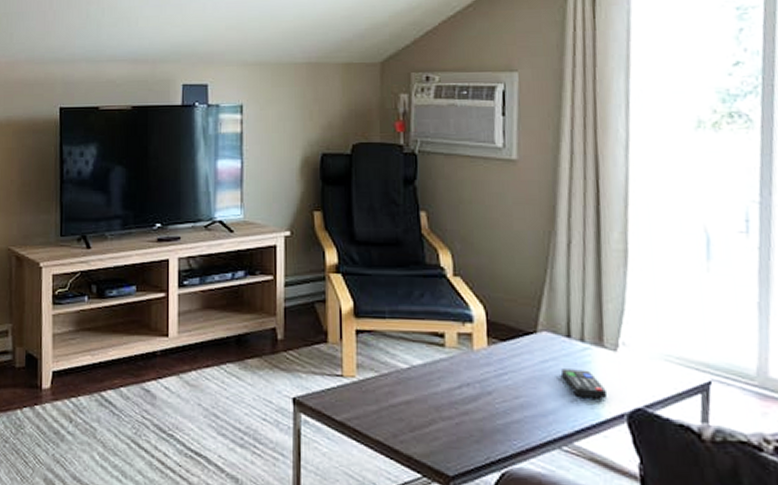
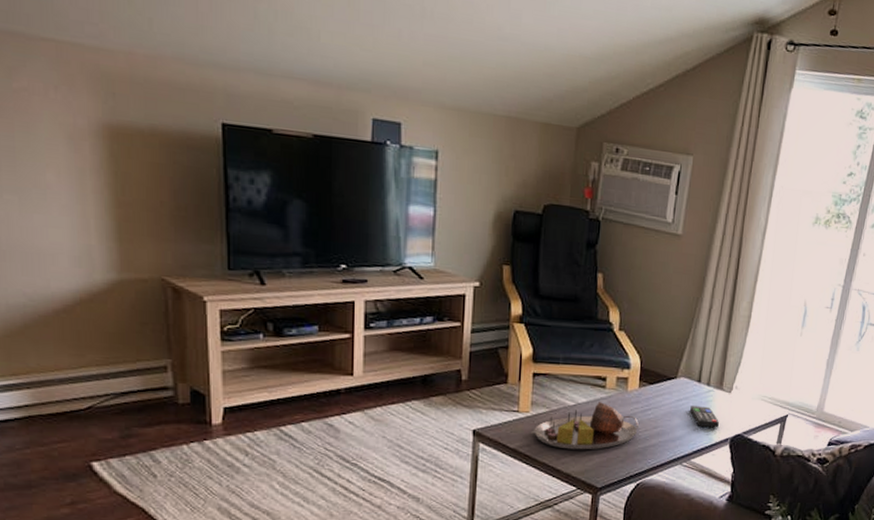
serving tray: none [358,364,494,426] -> present [530,402,639,450]

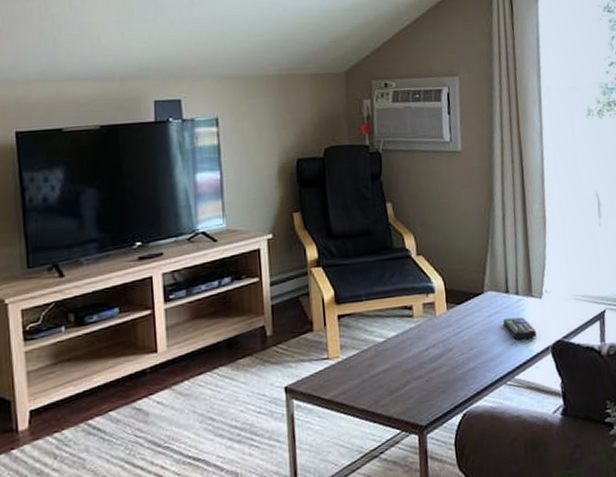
serving tray: present [530,402,639,450] -> none [343,332,454,390]

